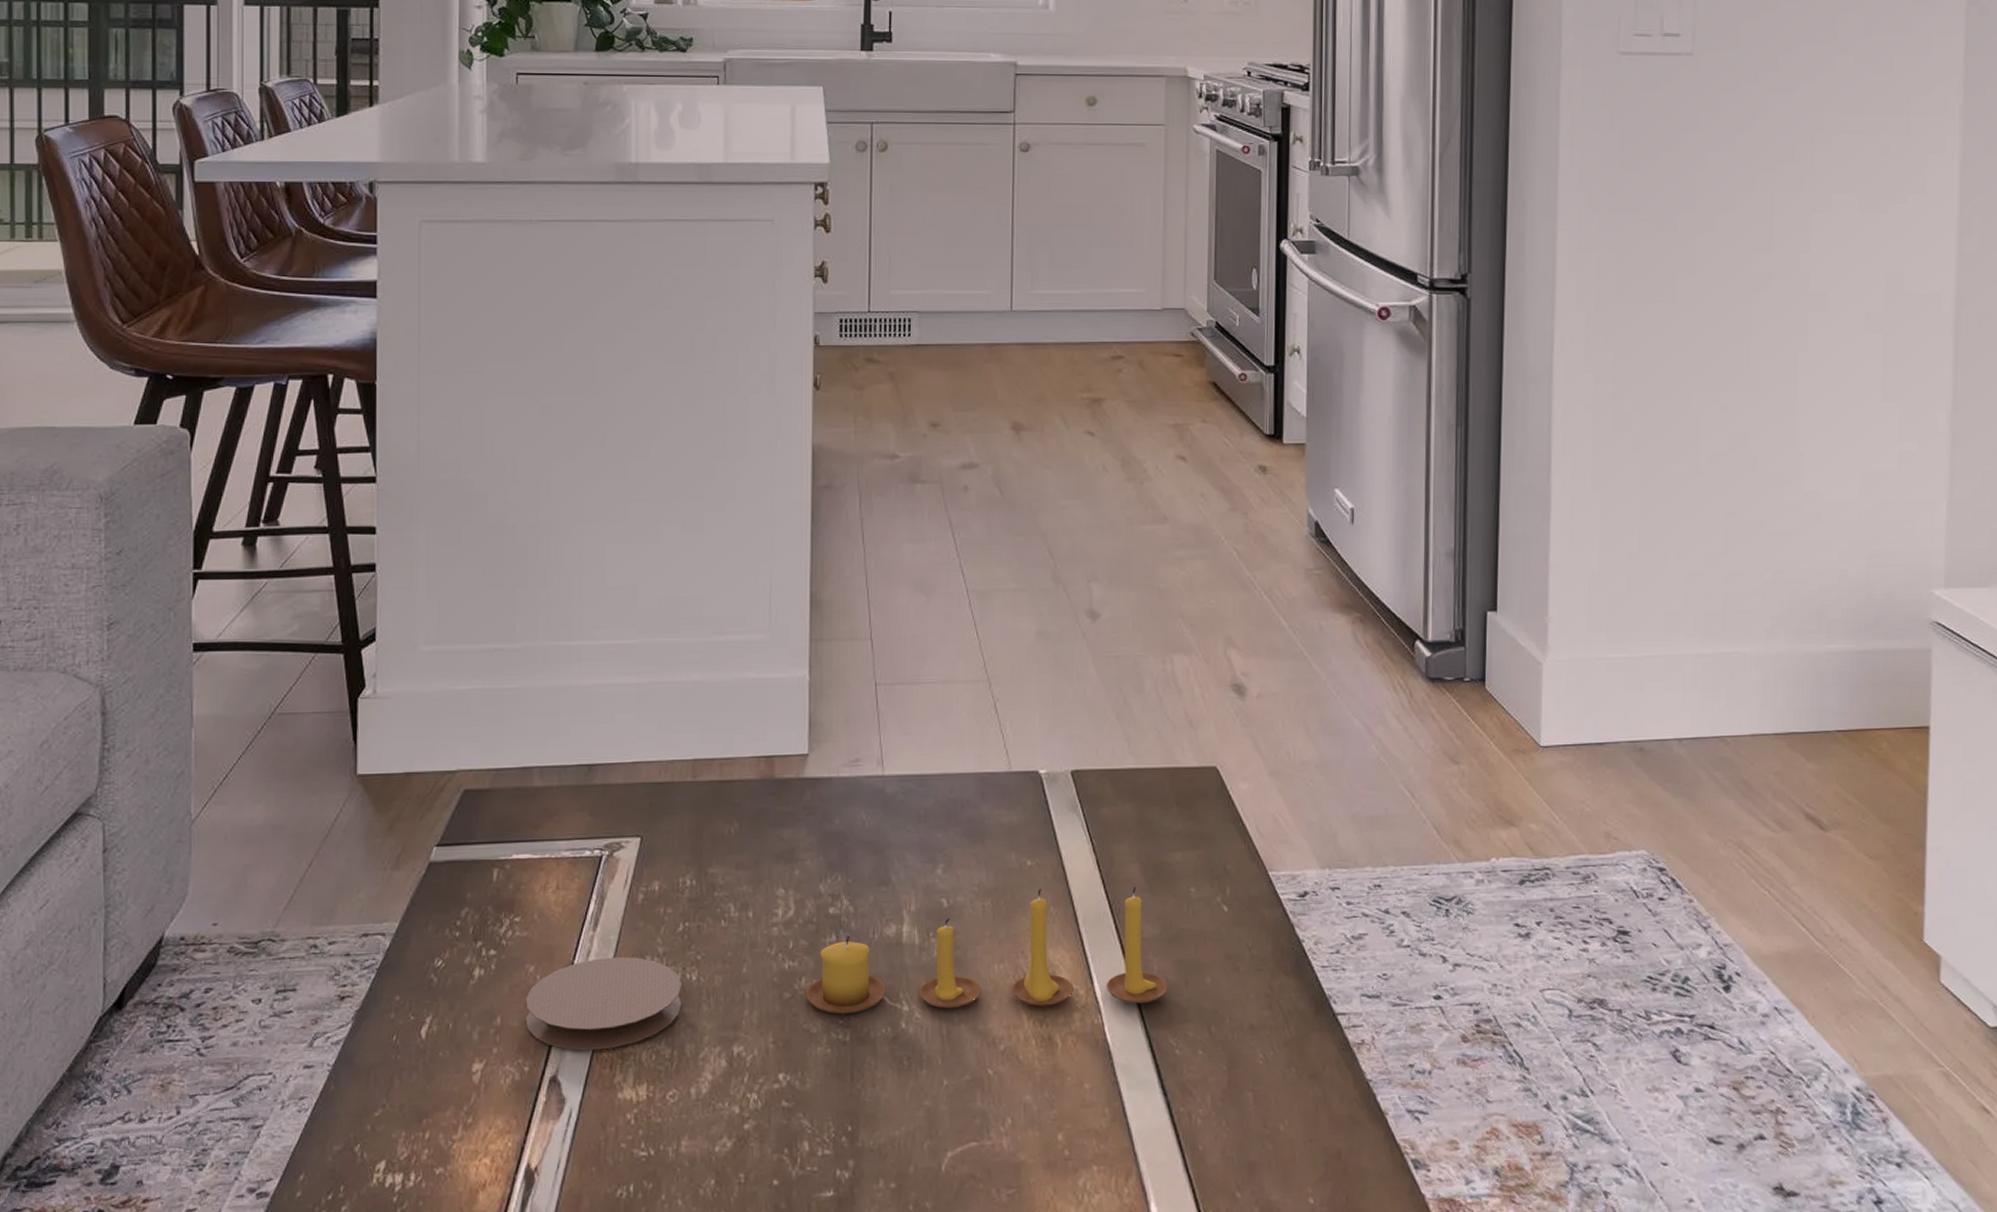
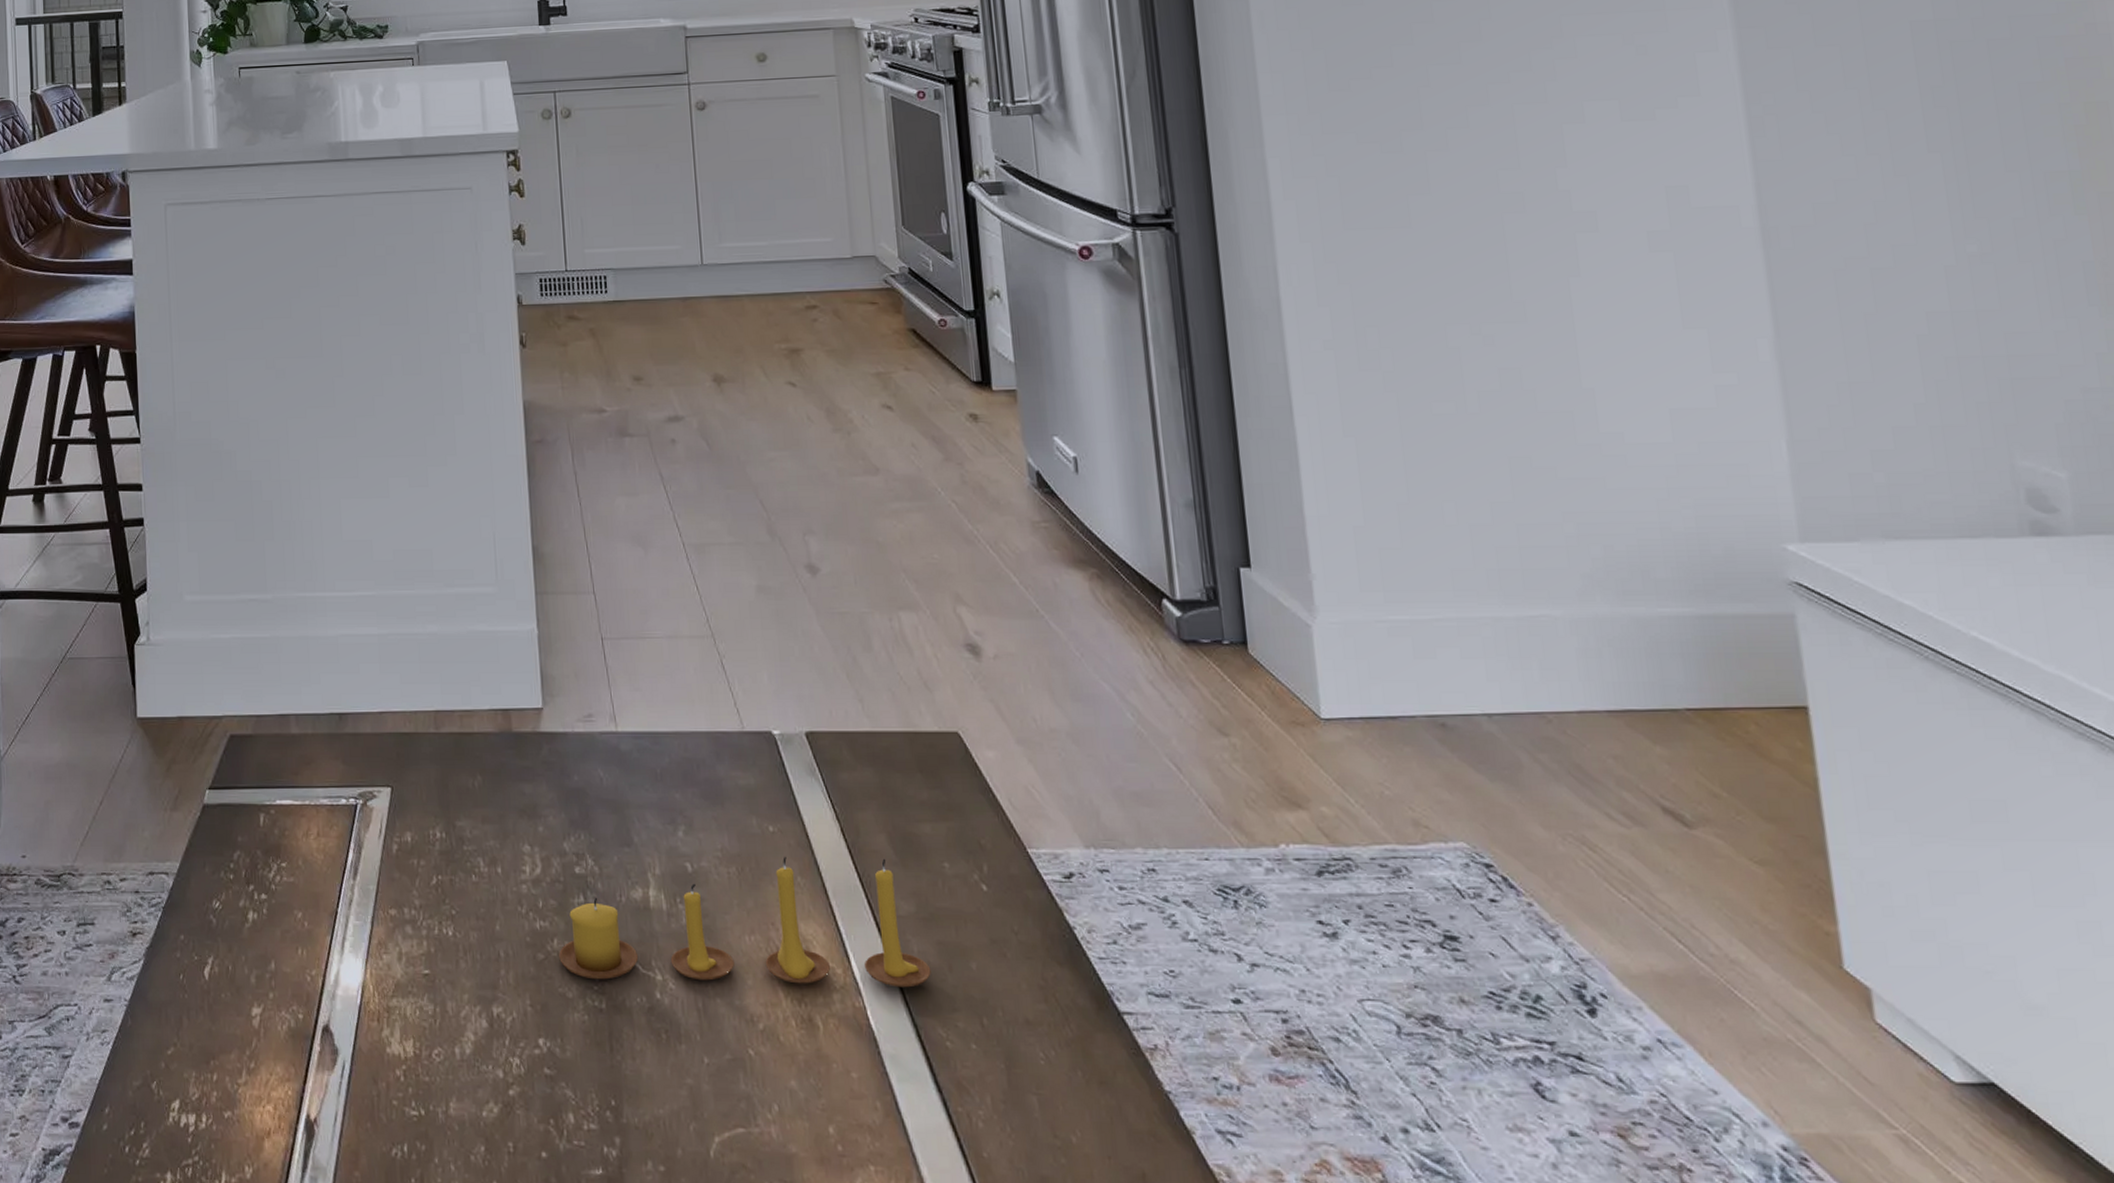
coaster: present [525,956,681,1051] -> none [296,907,440,1002]

